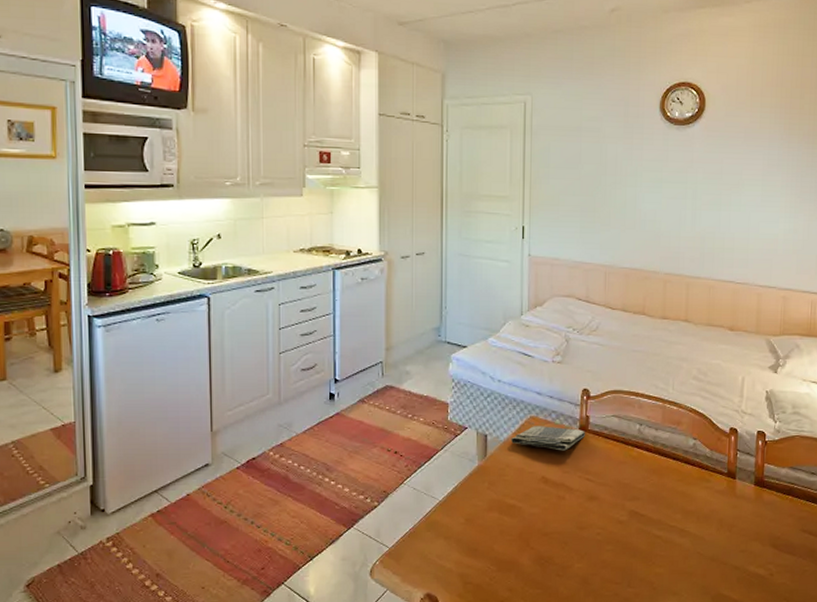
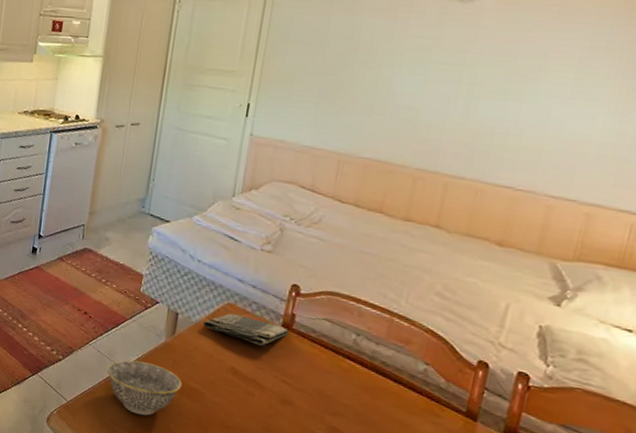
bowl: none [425,490,500,544] -> present [107,360,183,416]

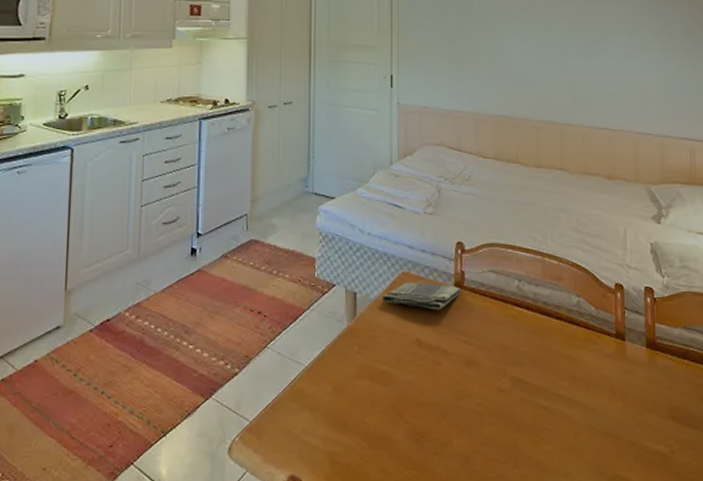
bowl: present [107,360,183,416] -> none [290,354,371,417]

